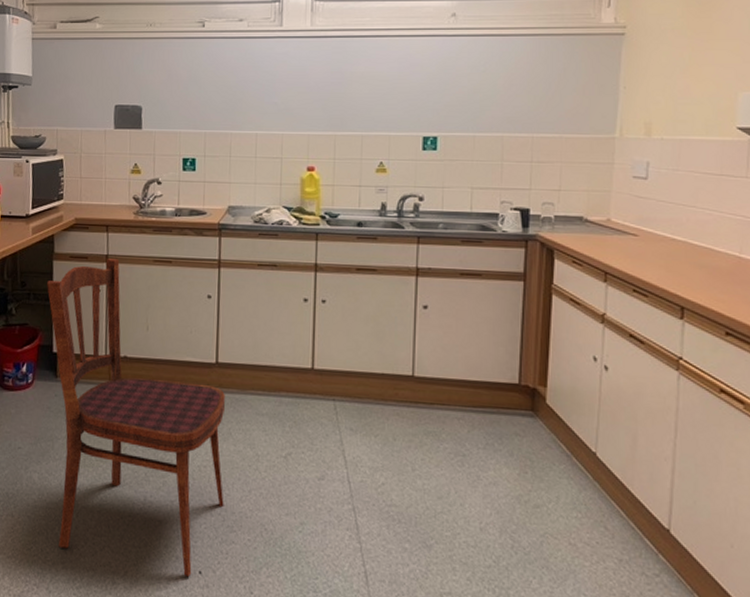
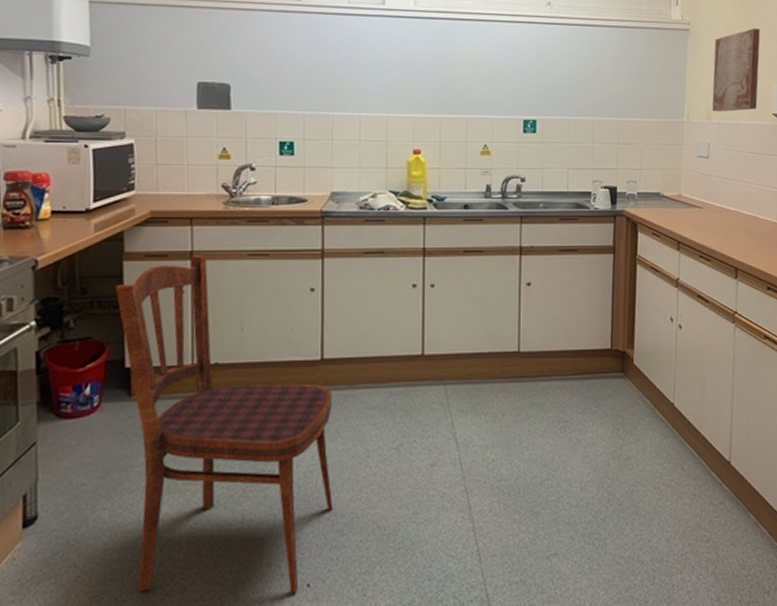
wall art: none [653,28,722,127] -> present [712,28,760,112]

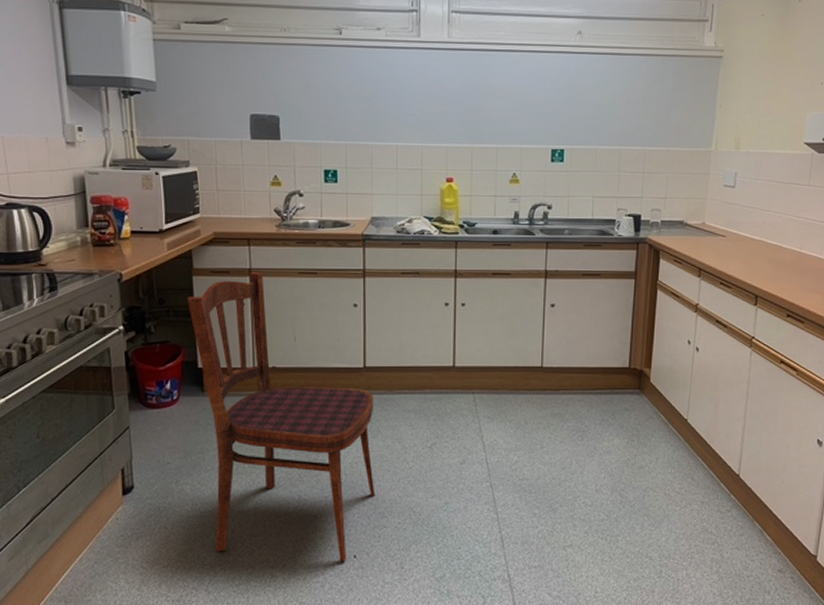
wall art: present [712,28,760,112] -> none [741,54,797,141]

